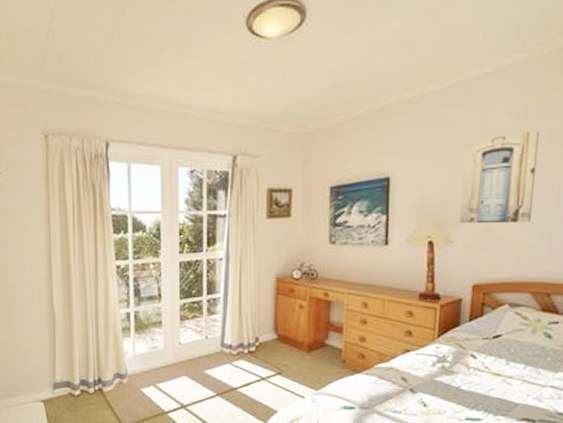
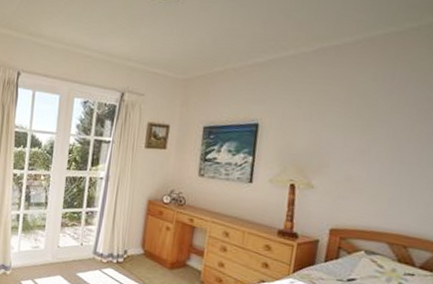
wall art: present [459,130,540,224] -> none [321,94,405,178]

